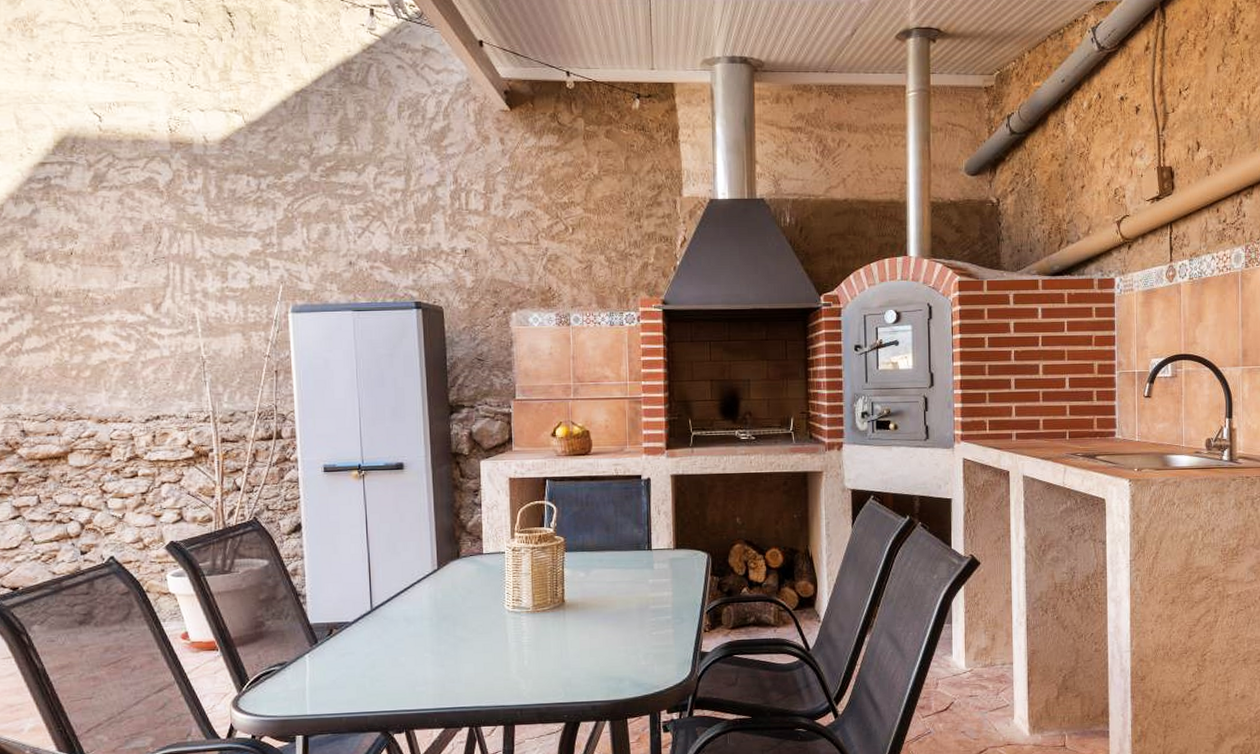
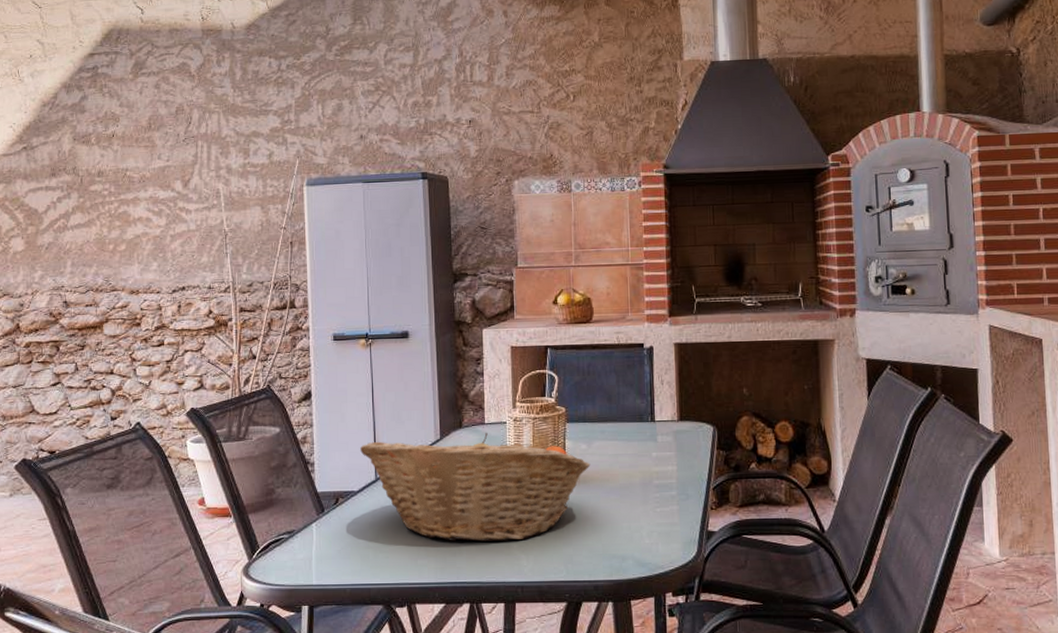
fruit basket: none [354,563,589,669] -> present [360,433,591,542]

